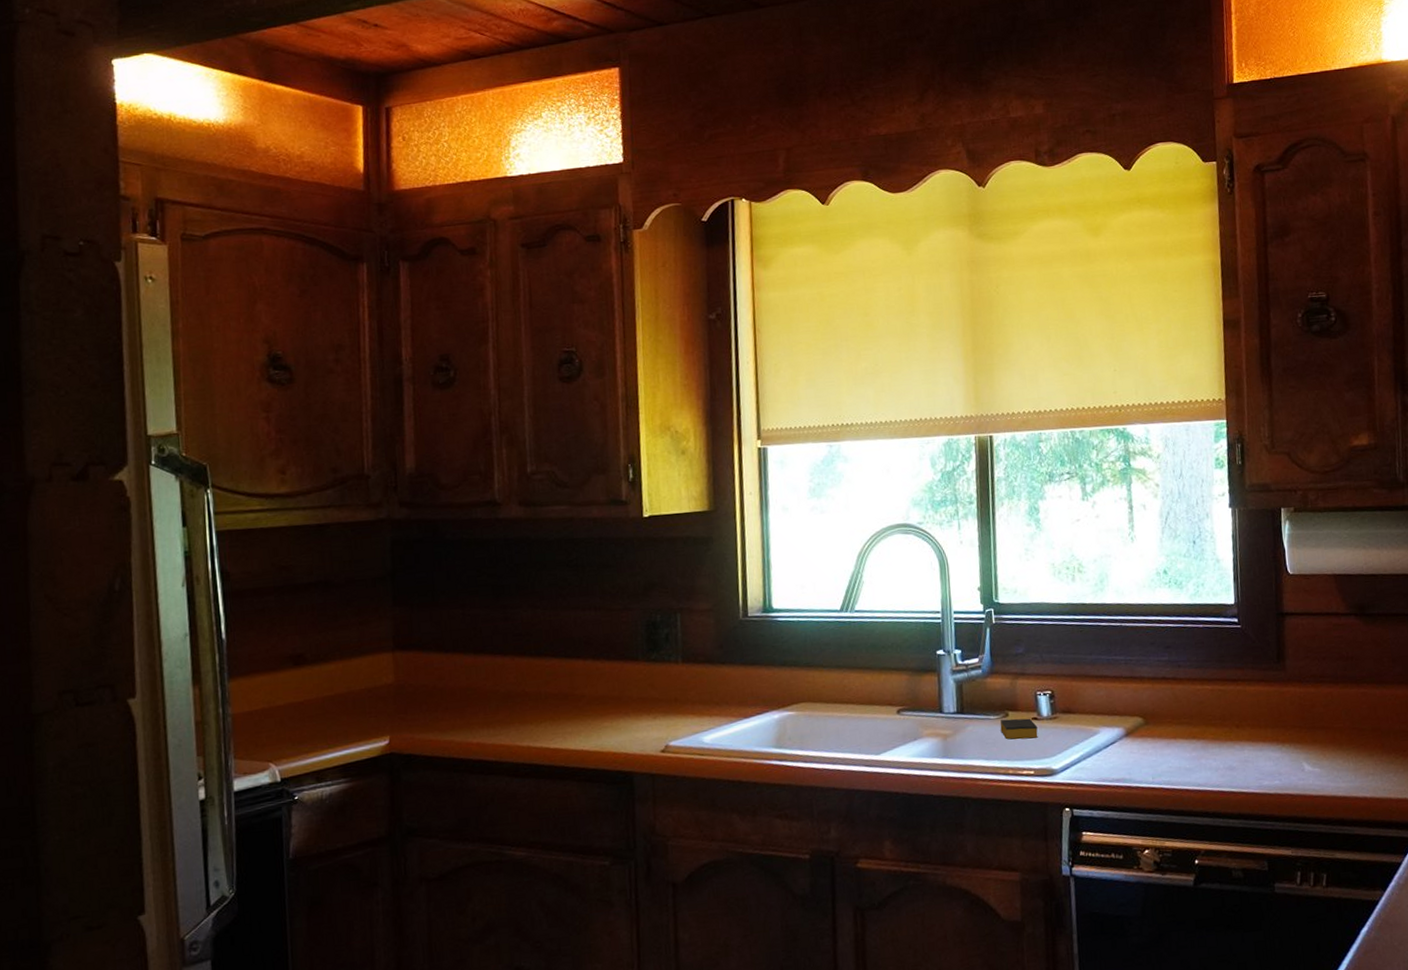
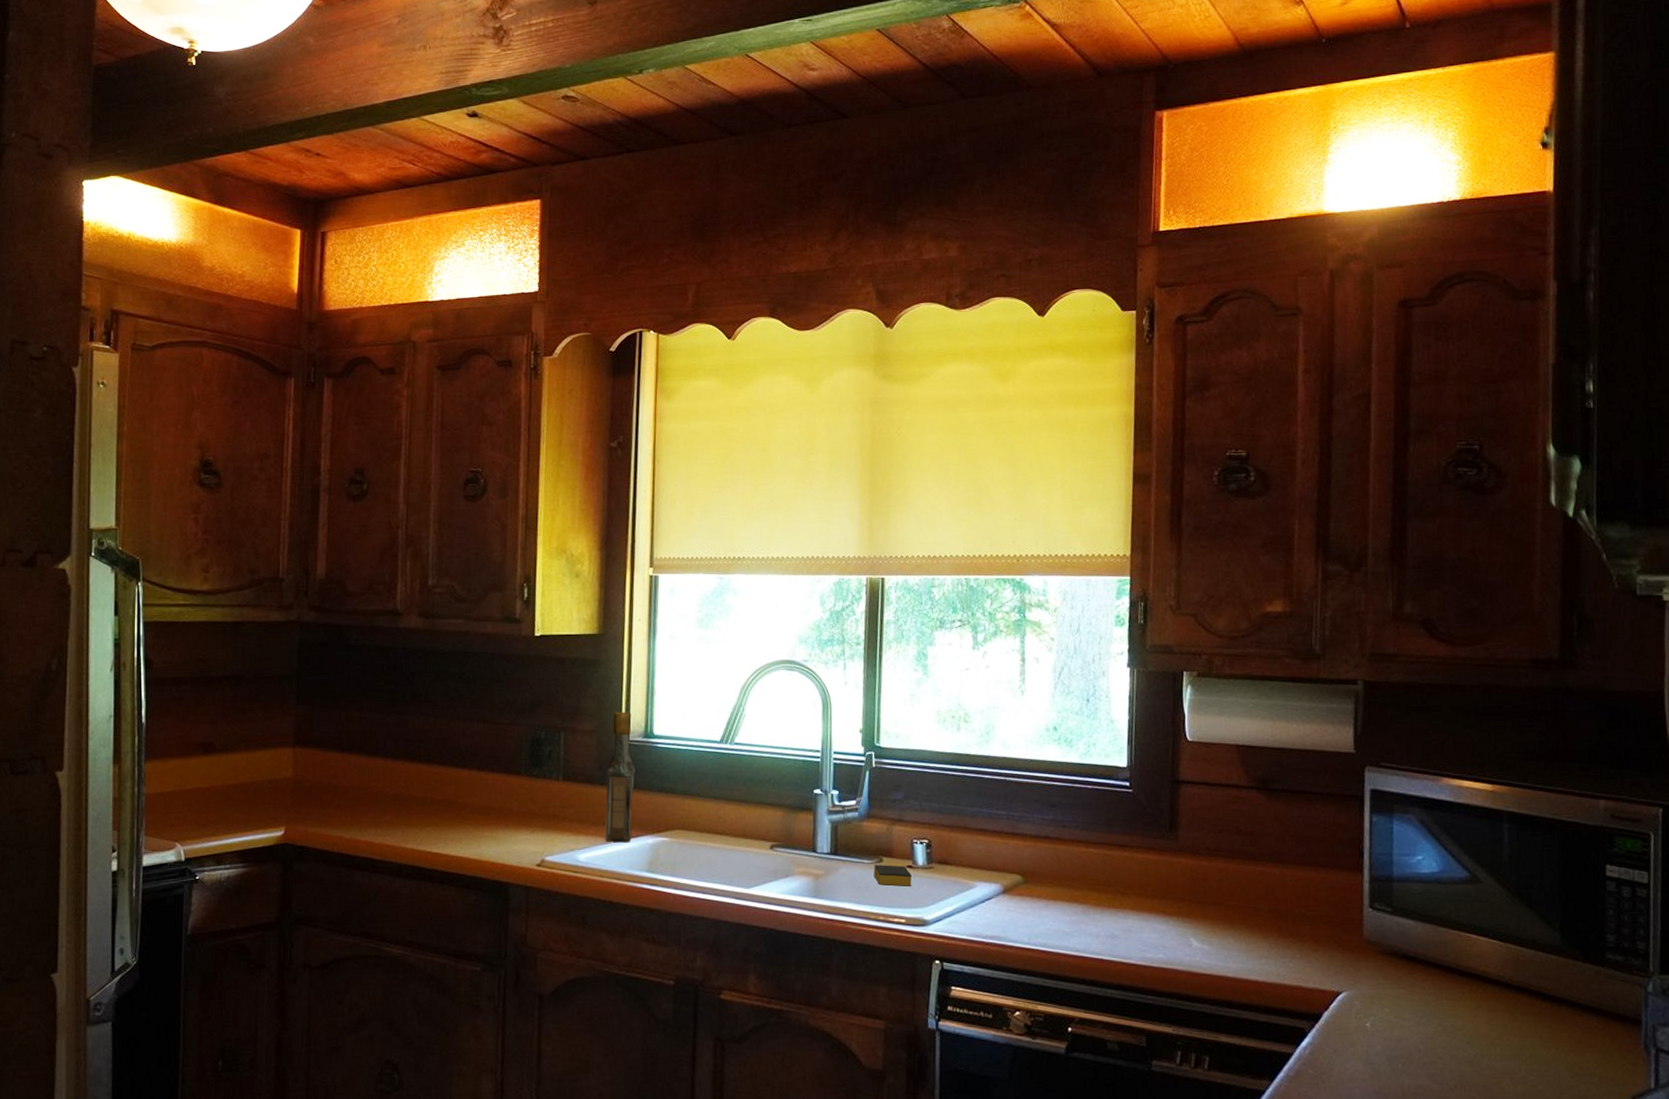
bottle: none [726,587,758,721] -> present [605,712,635,843]

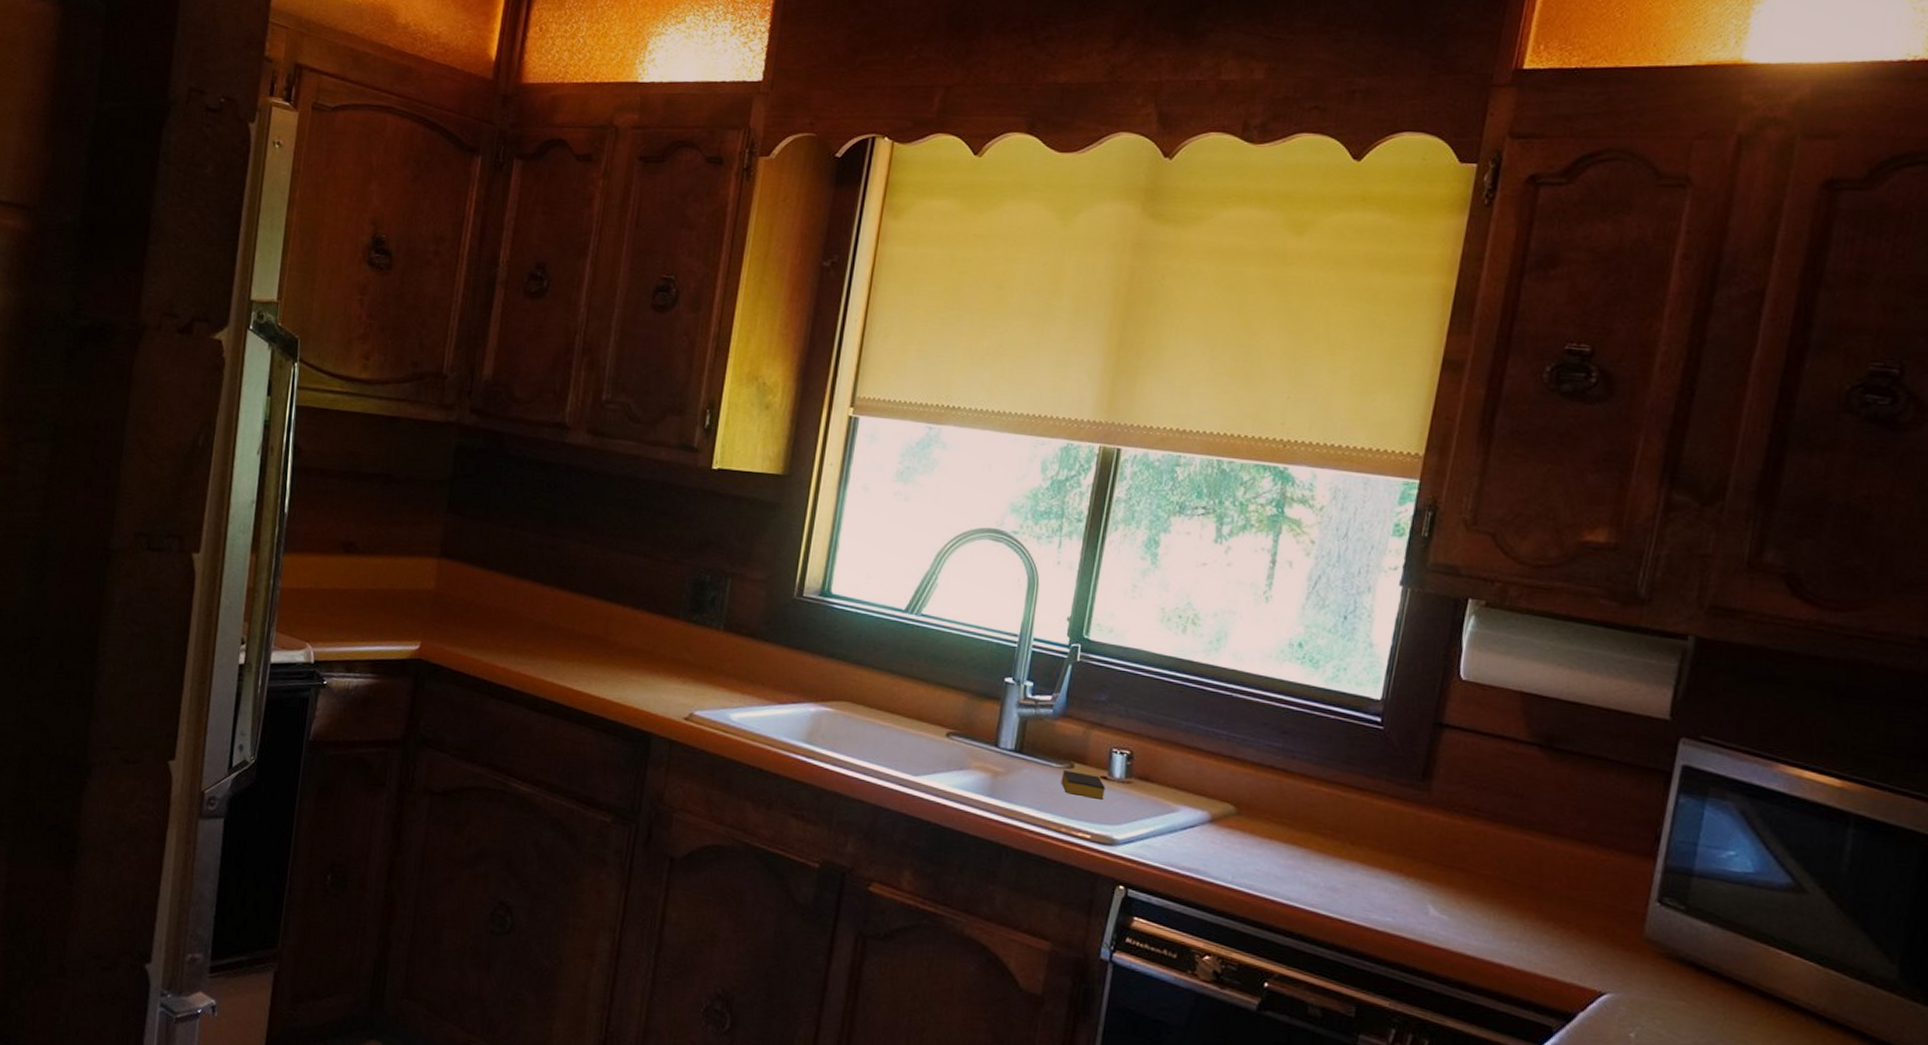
bottle: present [605,712,635,843] -> none [762,563,809,708]

